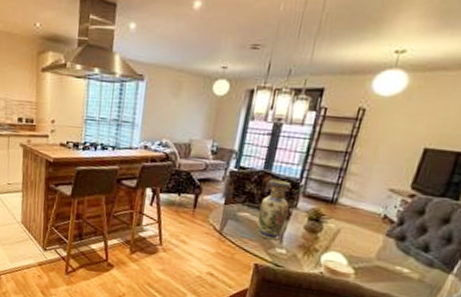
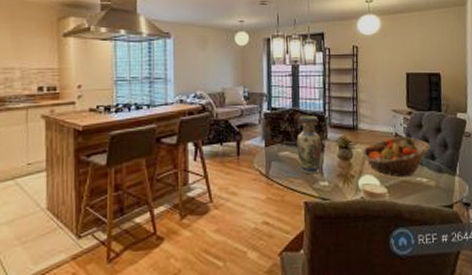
fruit basket: none [334,219,427,263] -> present [361,136,430,177]

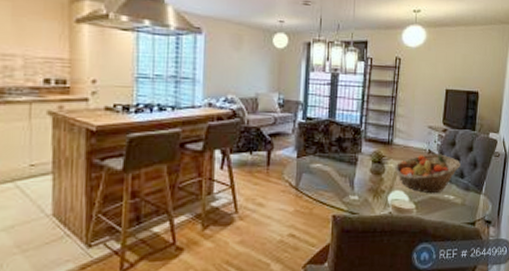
vase: present [296,115,322,175] -> none [329,127,355,188]

